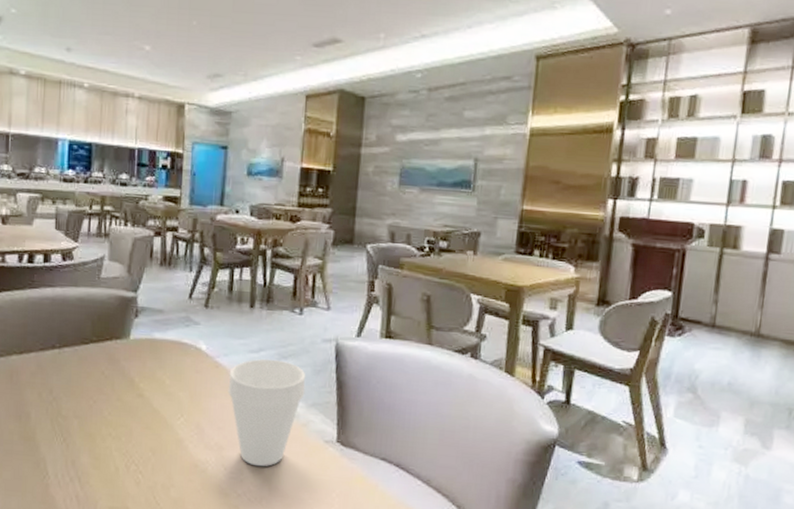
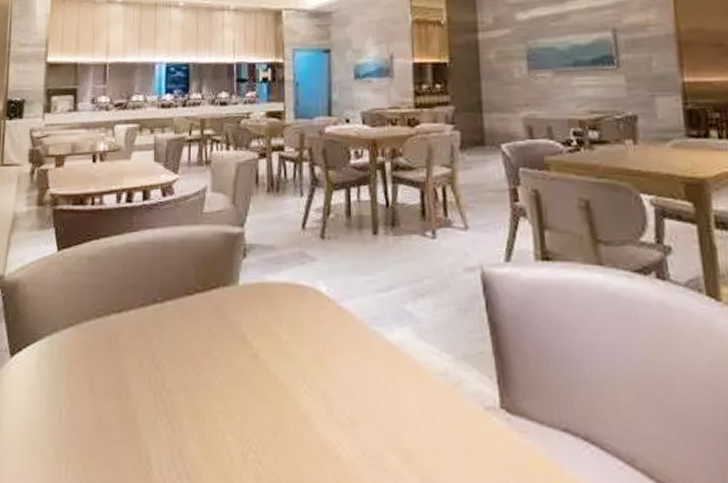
cup: present [228,359,306,467] -> none [356,298,452,449]

